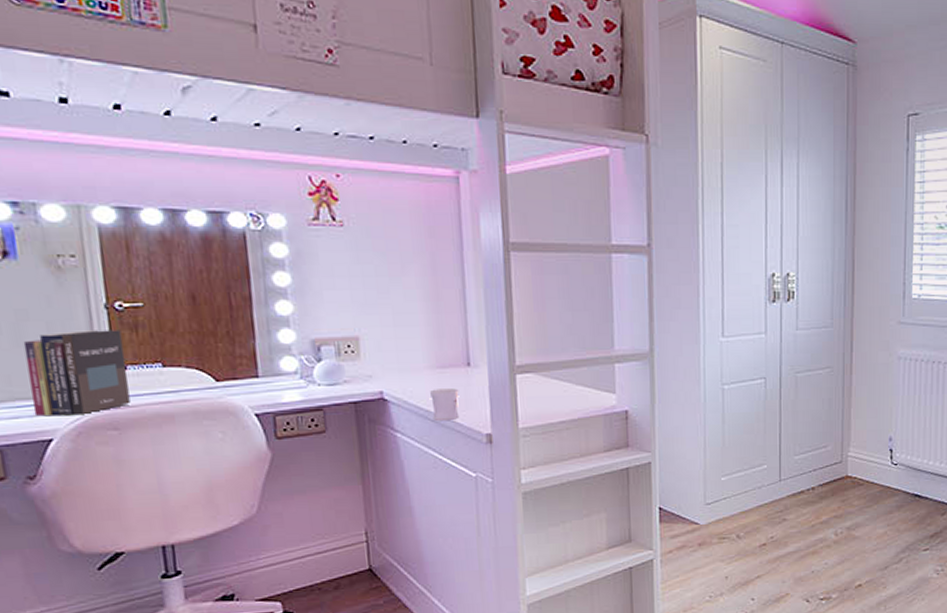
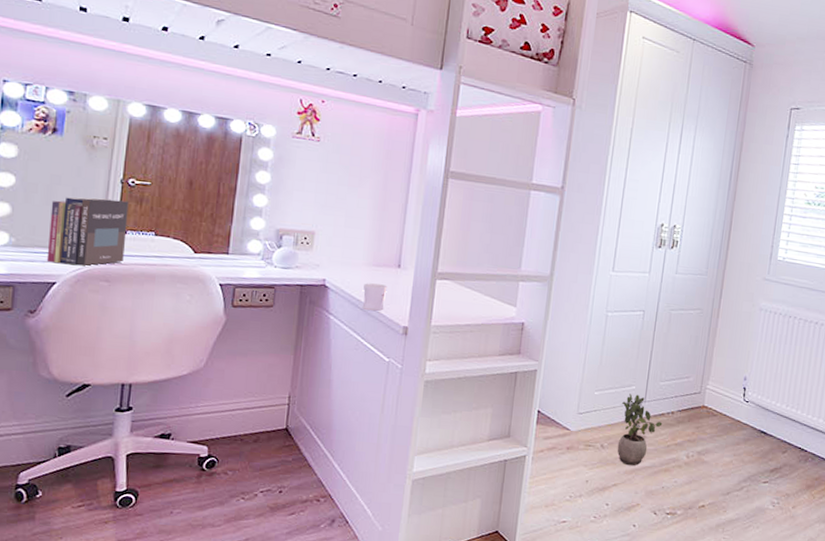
potted plant: none [754,473,803,554] -> present [617,394,663,466]

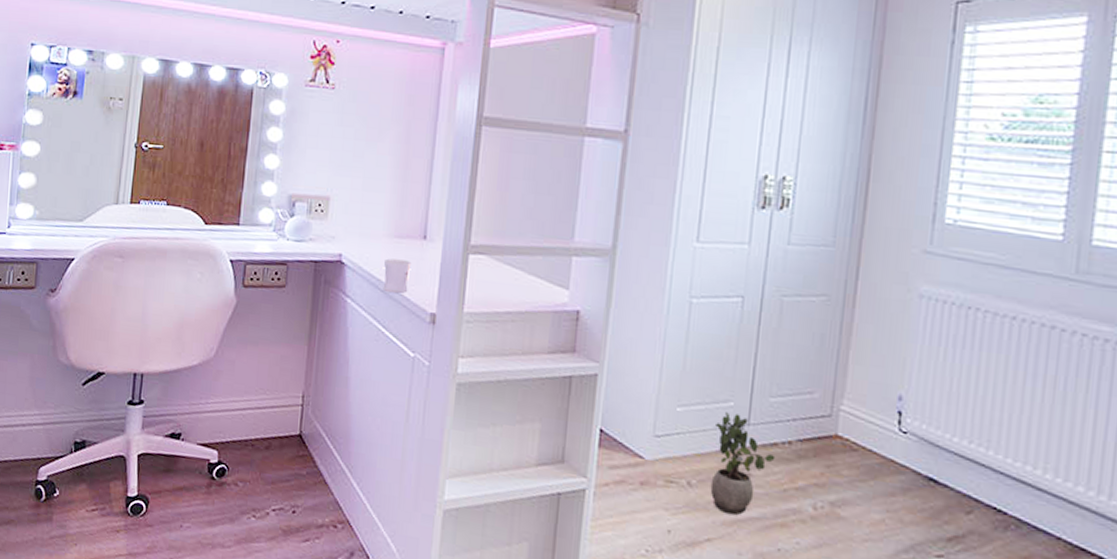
books: present [46,197,129,267] -> none [66,164,142,241]

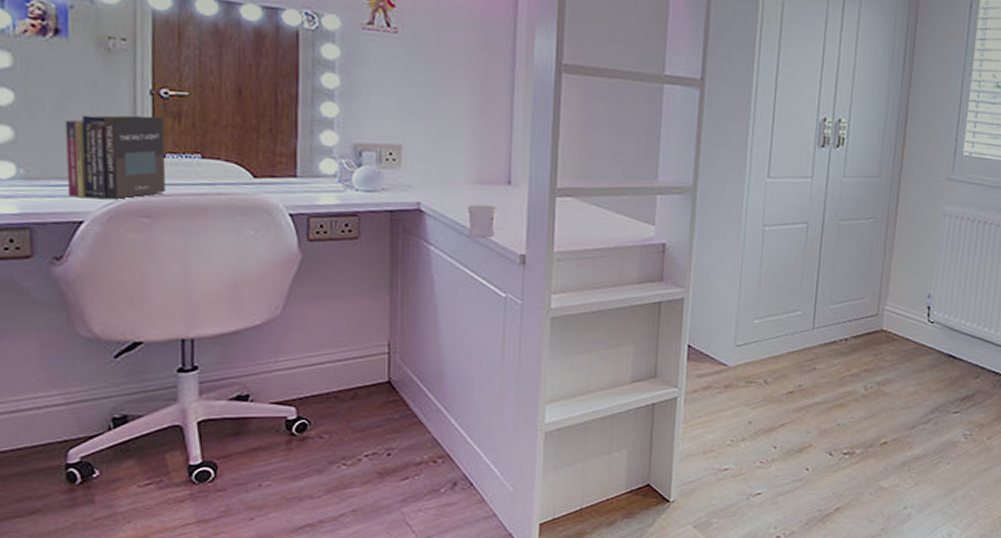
books: none [66,164,142,241] -> present [64,114,166,200]
potted plant: present [710,412,776,516] -> none [783,320,835,403]

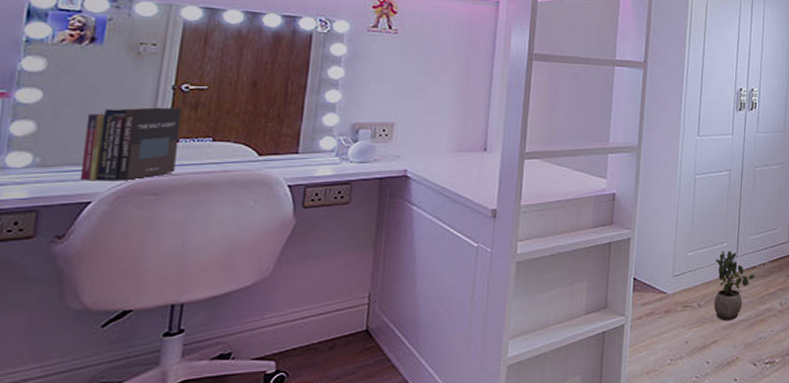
mug: present [468,204,497,239] -> none [447,169,474,197]
potted plant: none [783,320,835,403] -> present [713,250,755,321]

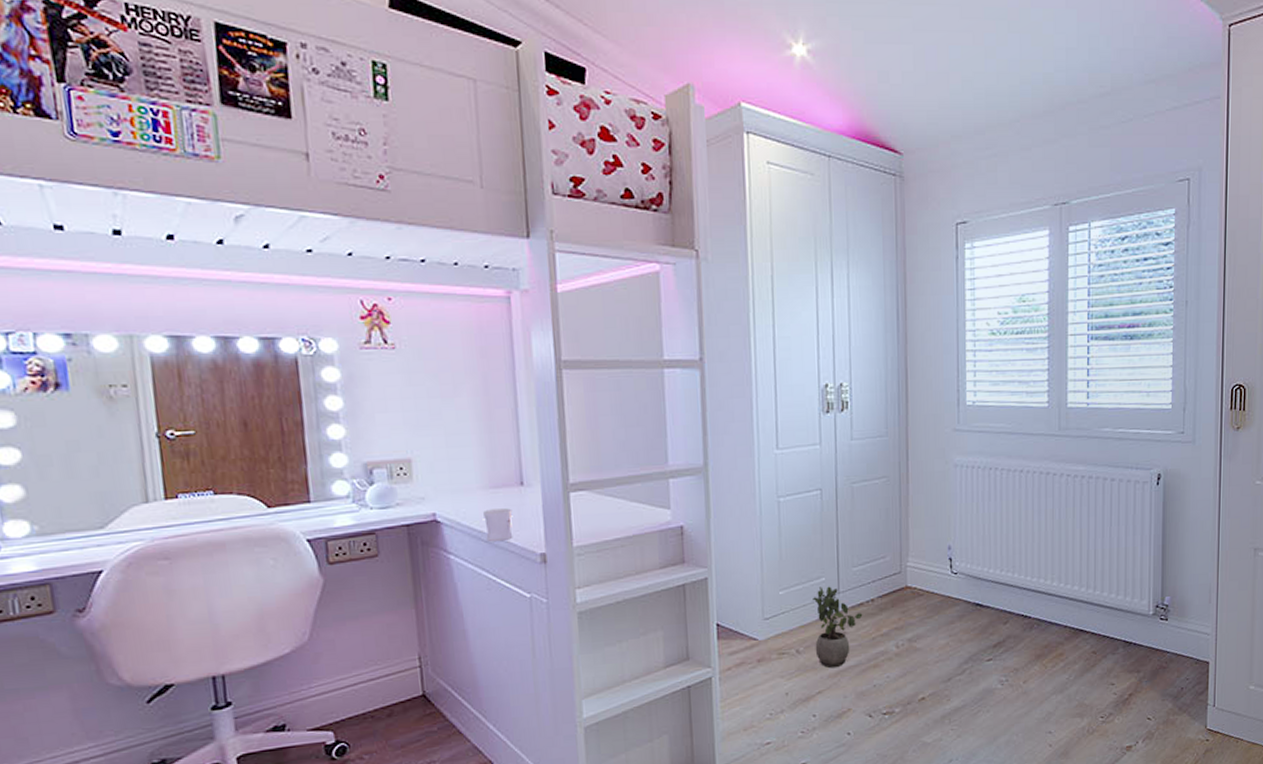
books: present [79,107,182,181] -> none [74,458,182,548]
mug: none [447,169,474,197] -> present [483,508,513,543]

